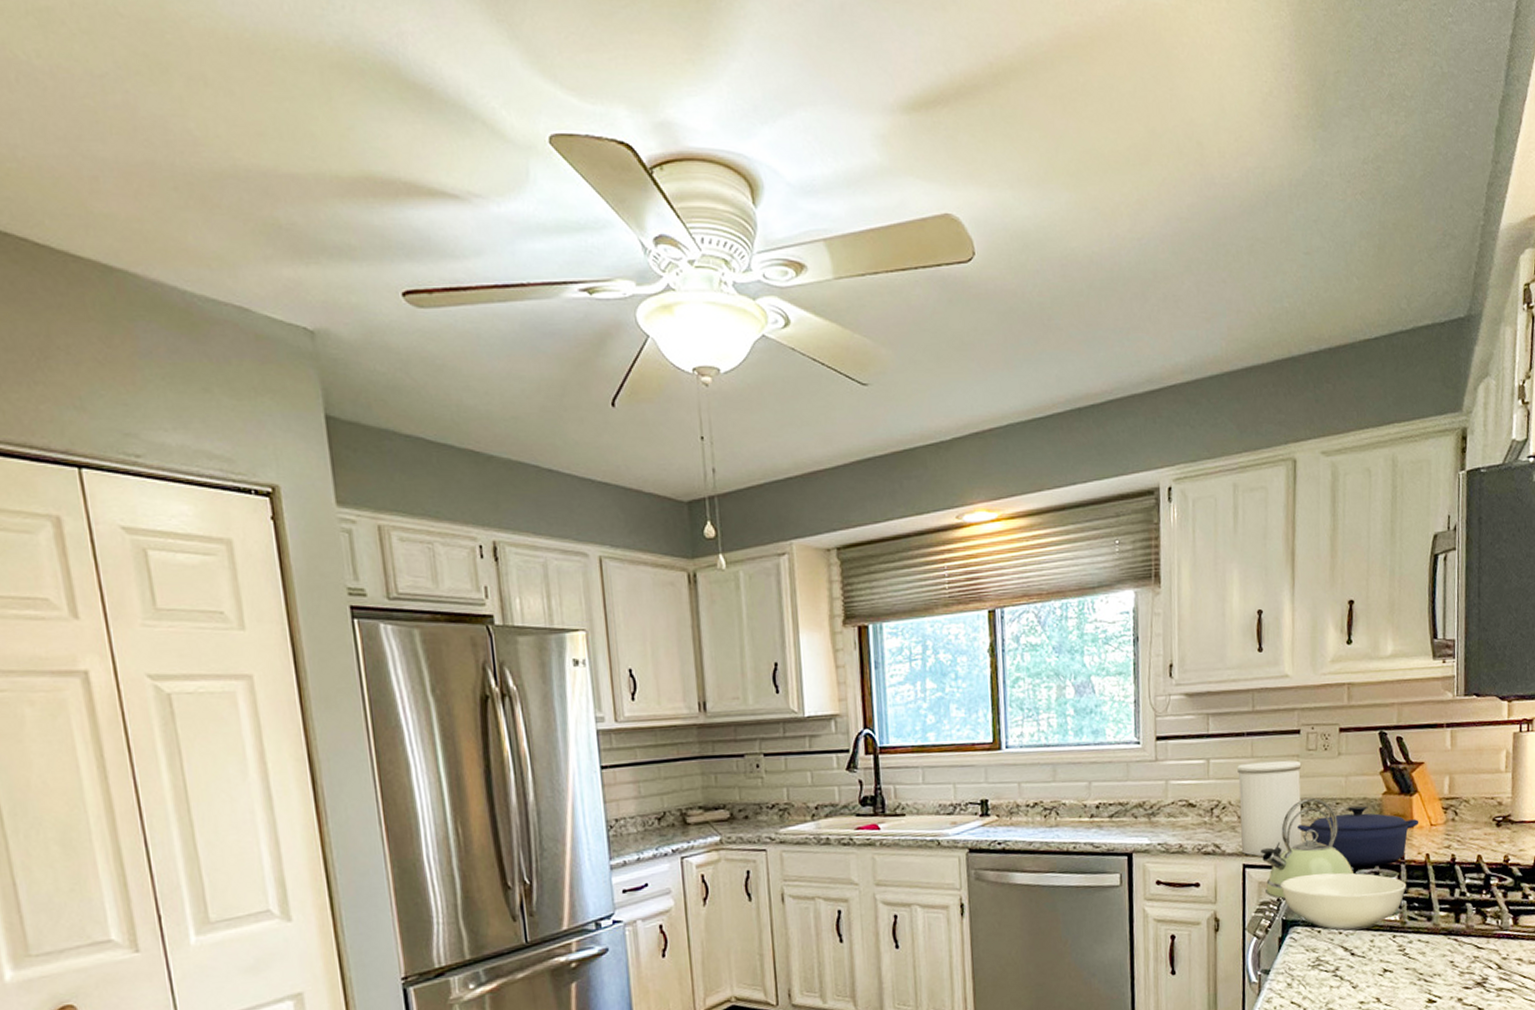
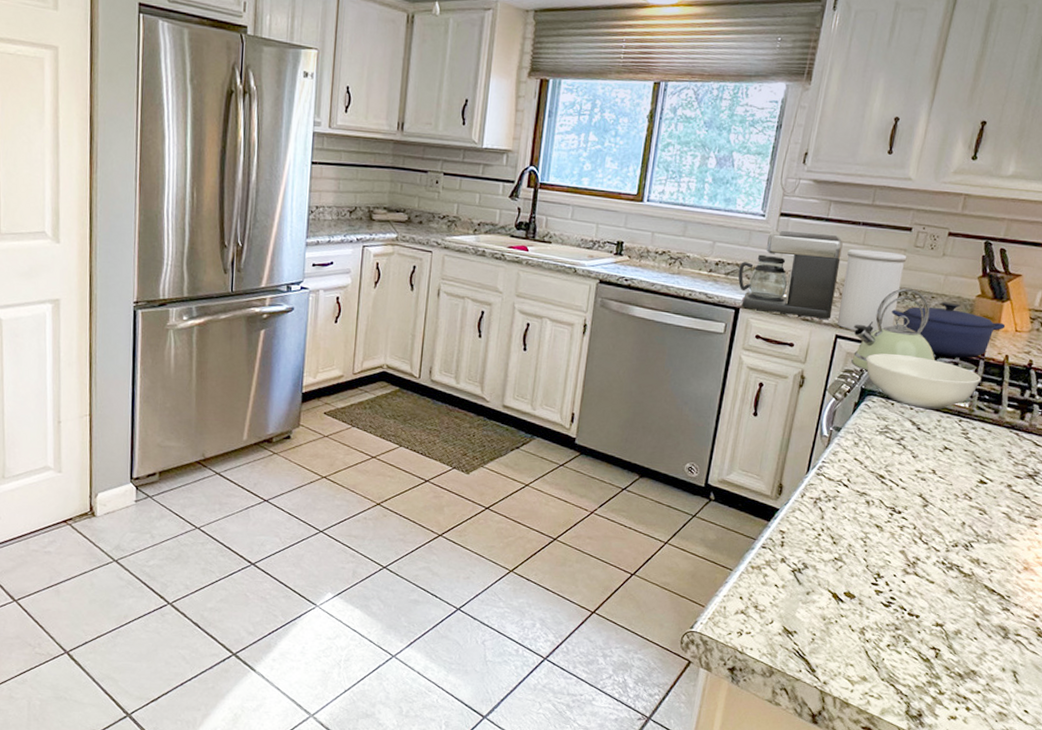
coffee maker: none [1122,752,1234,853] -> present [738,230,843,319]

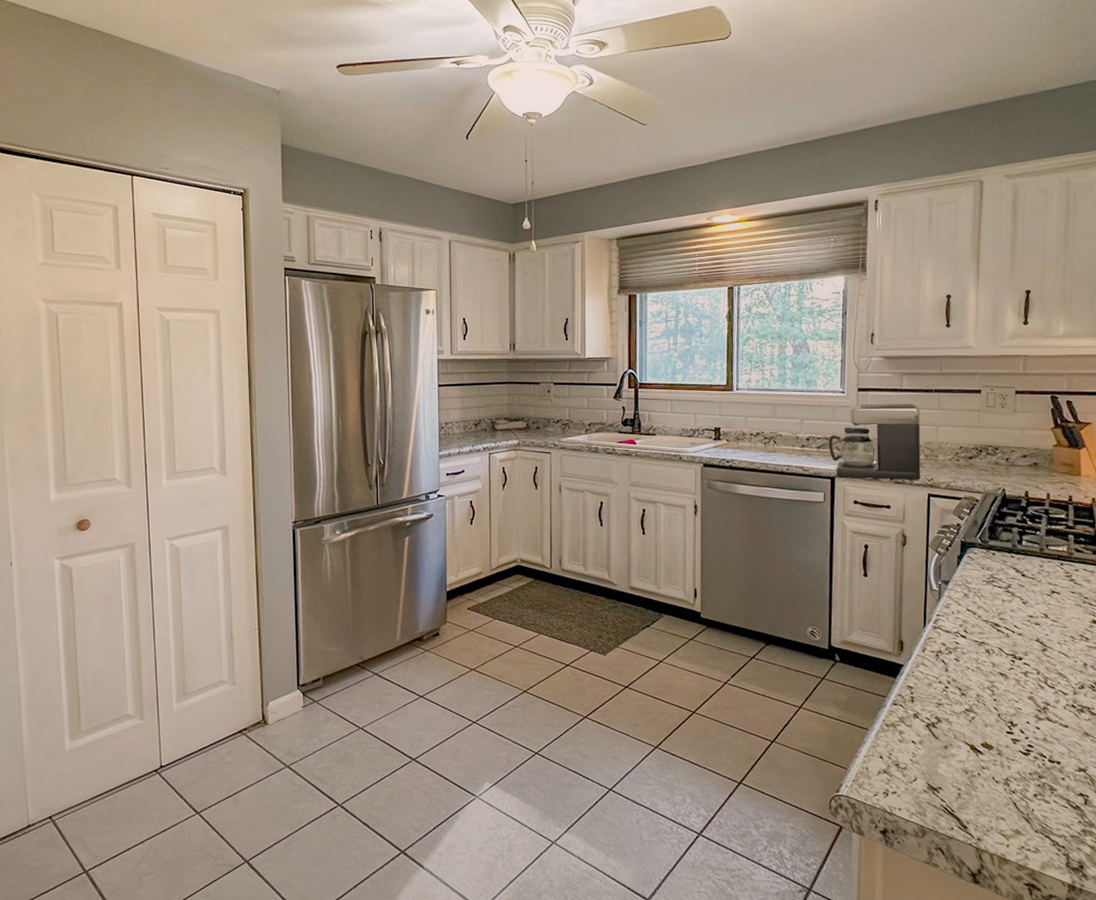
canister: present [836,248,907,333] -> none [926,413,981,489]
kettle: present [850,288,936,372] -> none [944,445,1026,525]
bowl: present [866,353,982,410] -> none [960,506,1074,555]
cooking pot: present [892,301,1006,359] -> none [977,454,1086,505]

